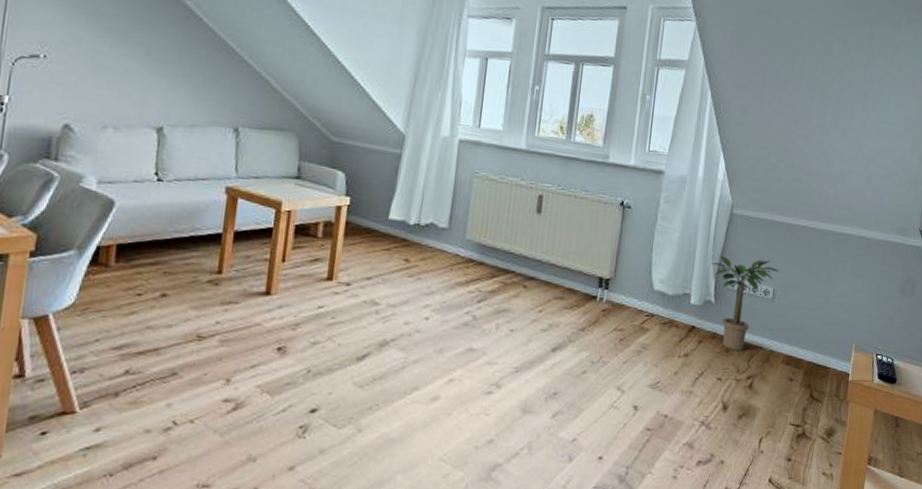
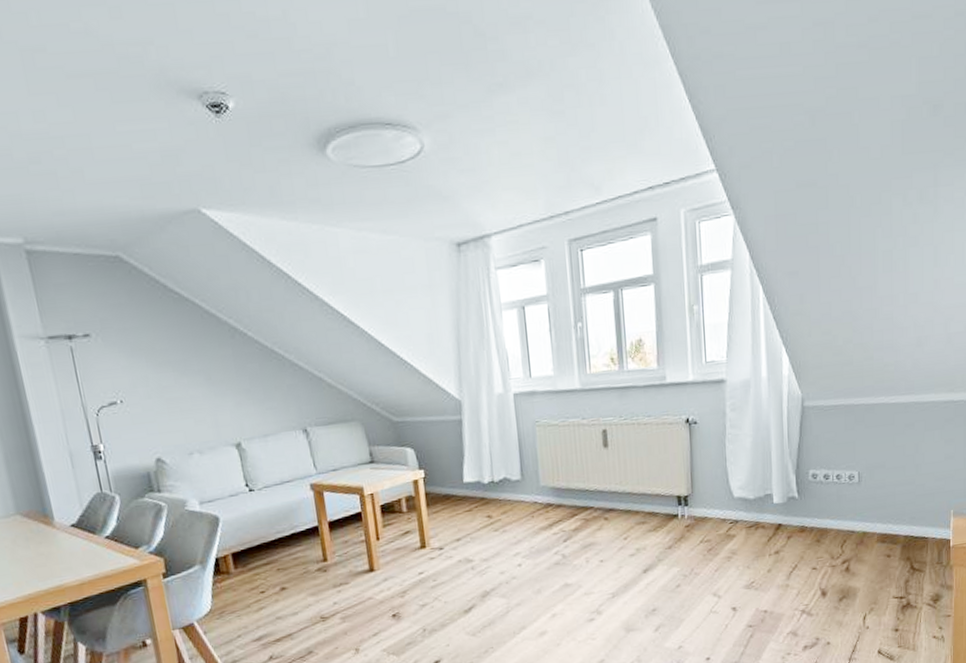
potted plant: present [711,255,779,351] -> none [788,445,862,540]

